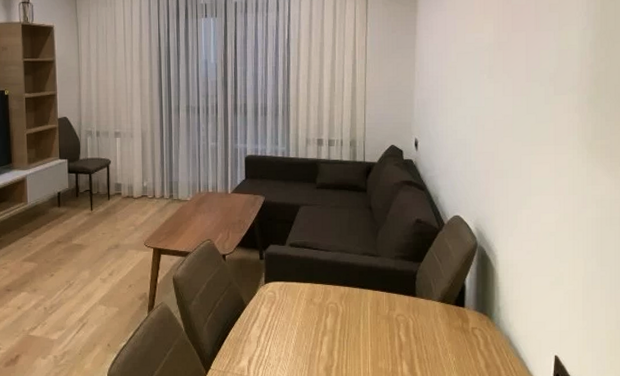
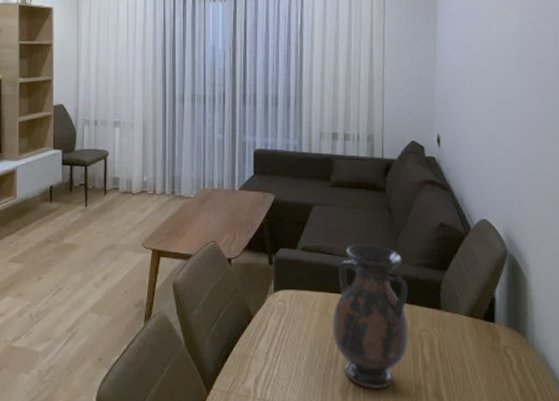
vase: none [317,239,387,366] -> present [331,243,409,389]

